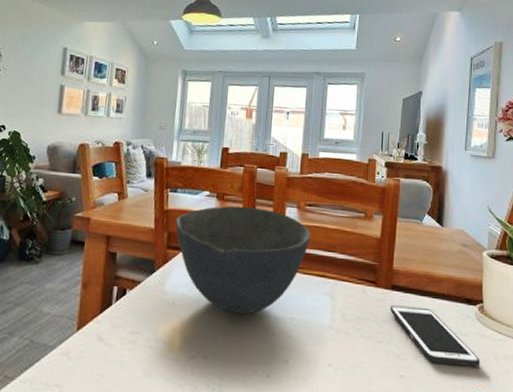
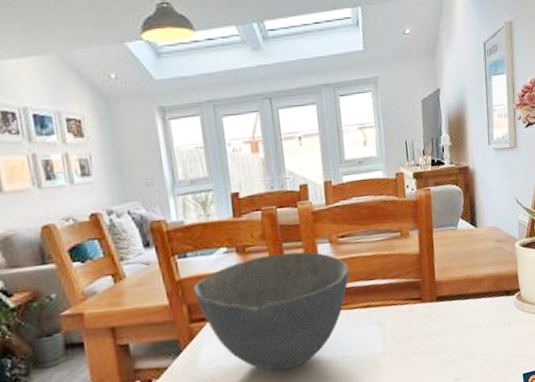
cell phone: present [390,305,481,367] -> none [437,310,523,358]

